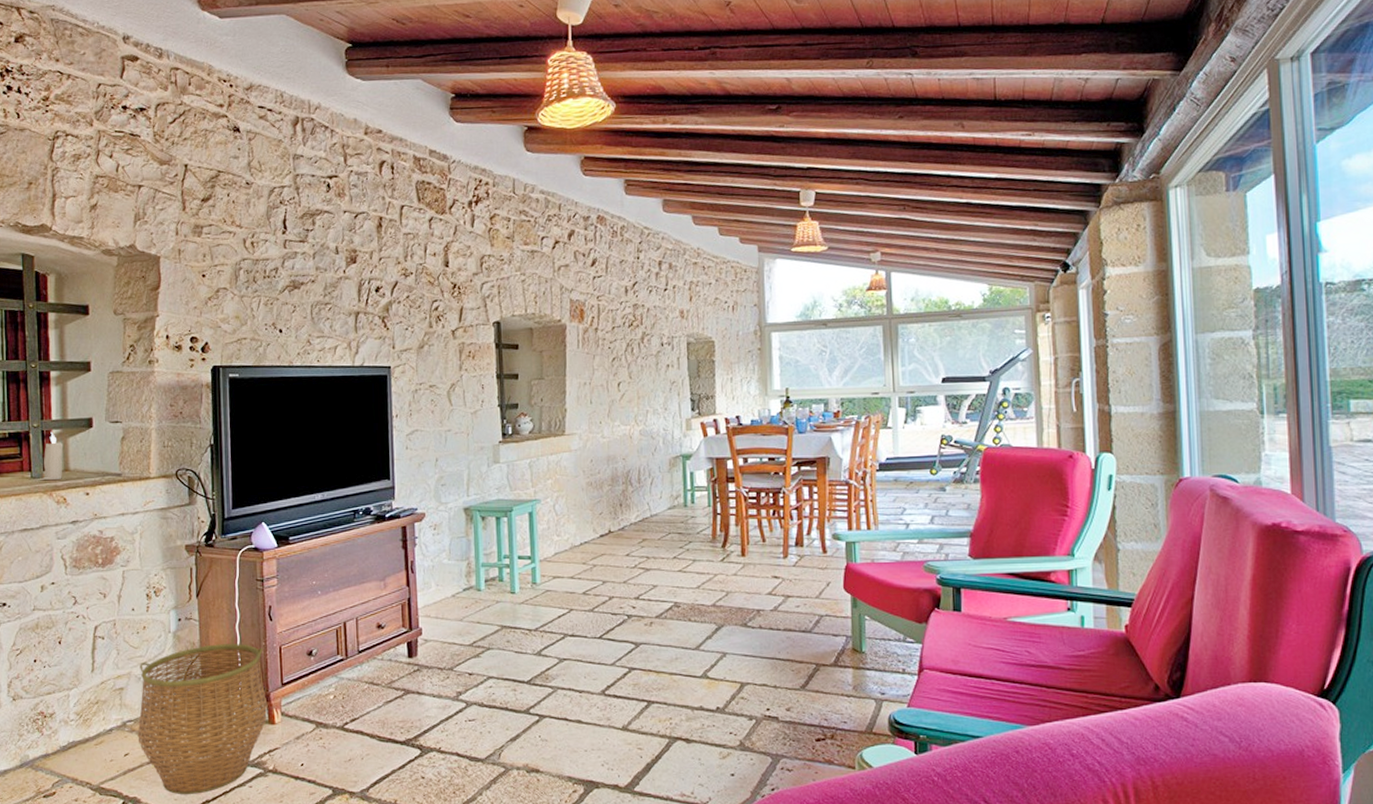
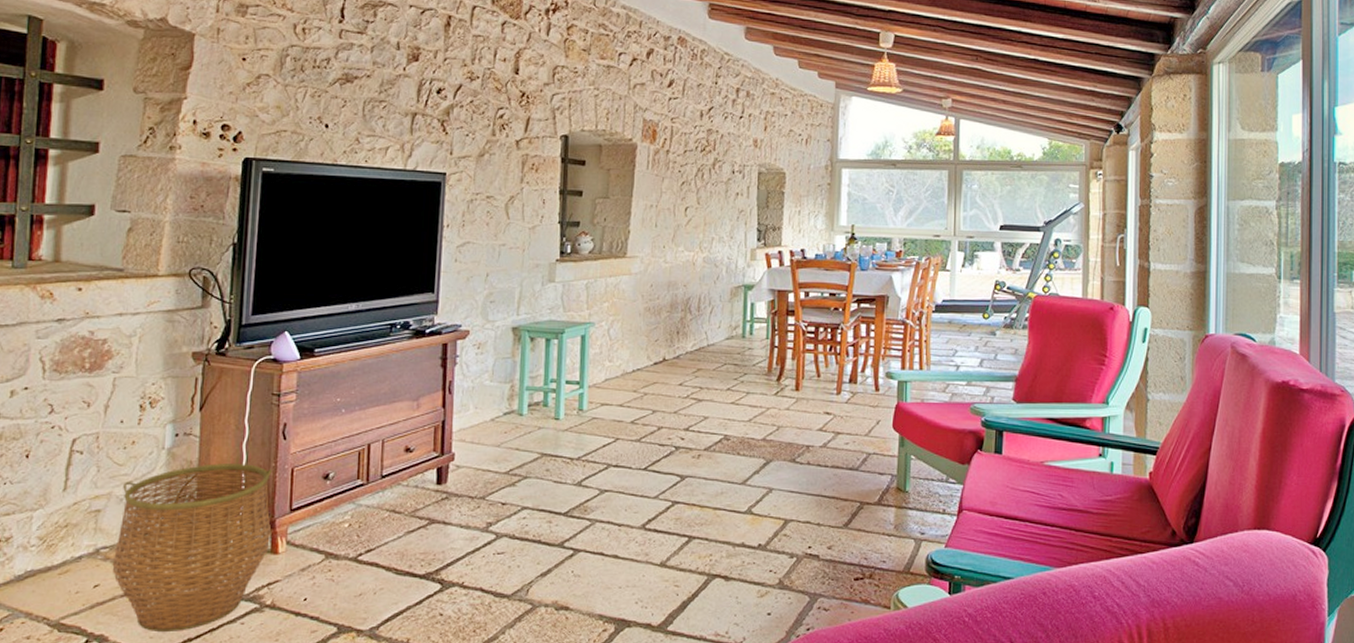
candle: present [40,431,64,481] -> none [23,216,56,272]

